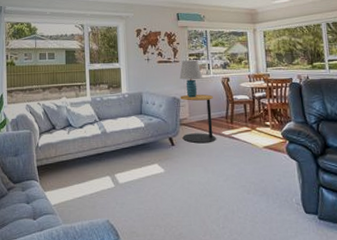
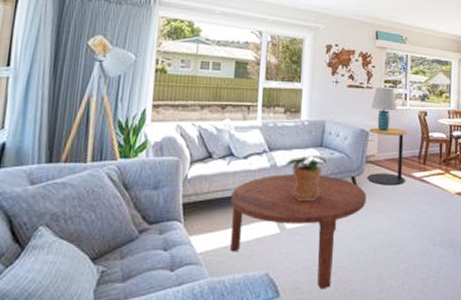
coffee table: none [73,137,184,233] -> present [230,174,366,290]
potted plant: none [113,121,146,160] -> present [284,154,326,201]

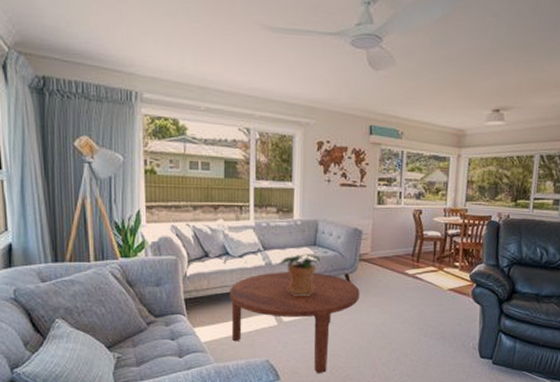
side table: present [367,127,408,186] -> none [360,226,402,282]
lamp: present [371,87,397,131] -> none [365,185,391,230]

